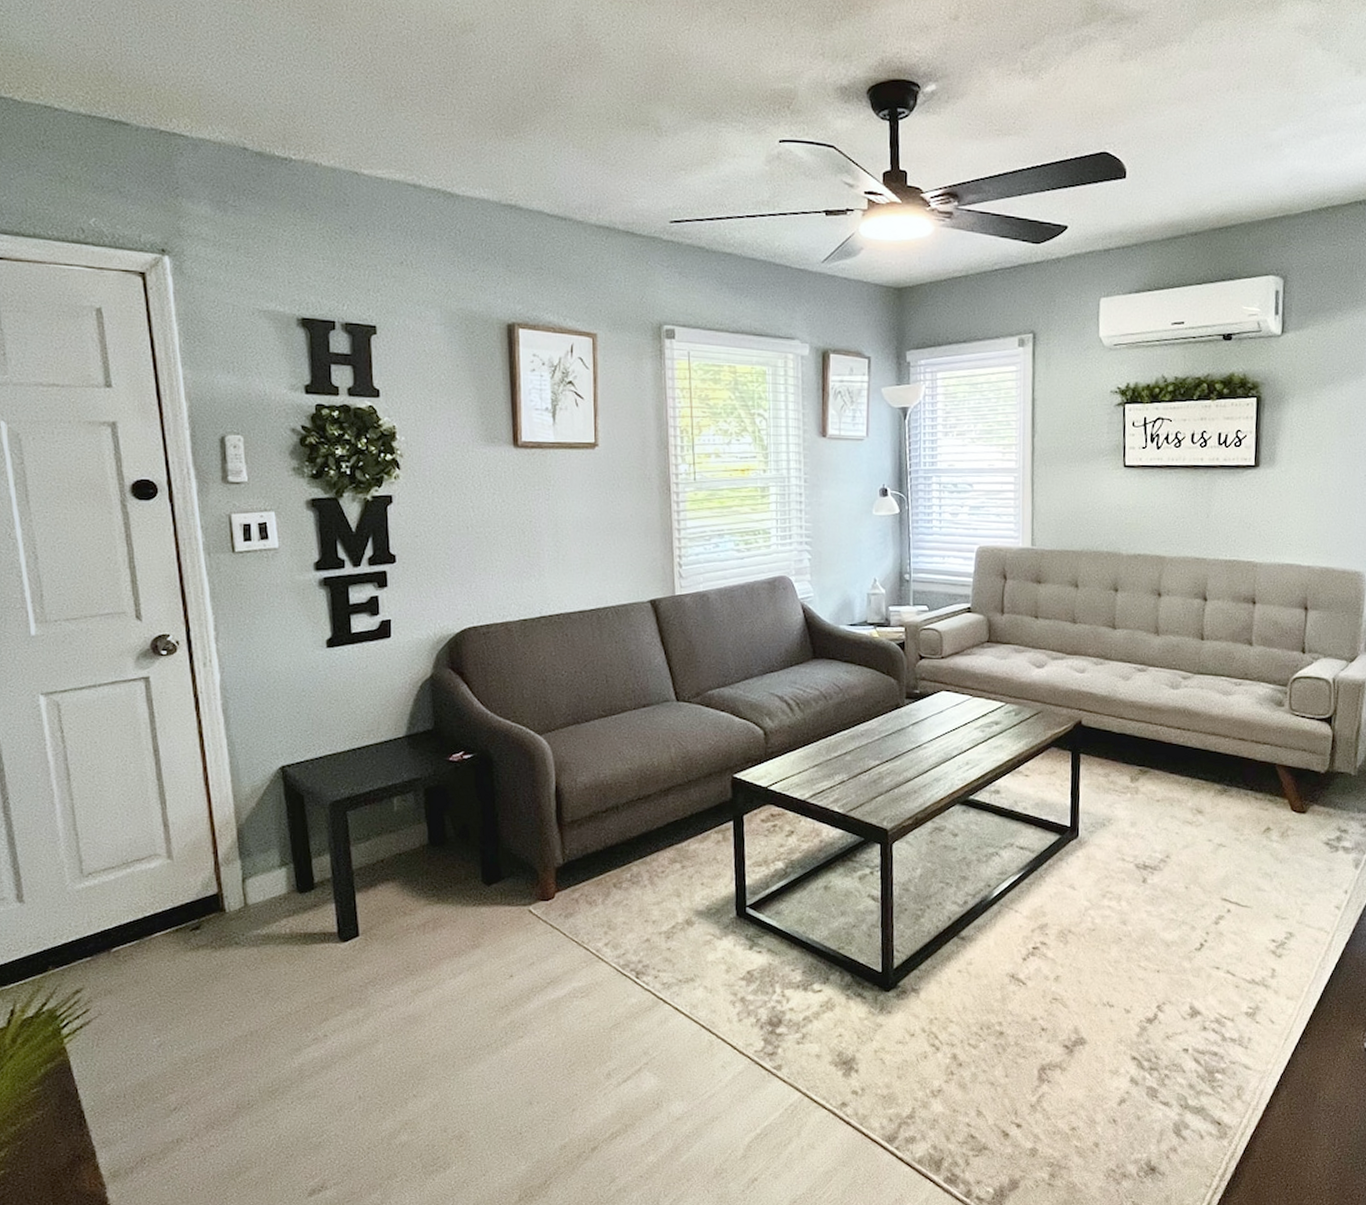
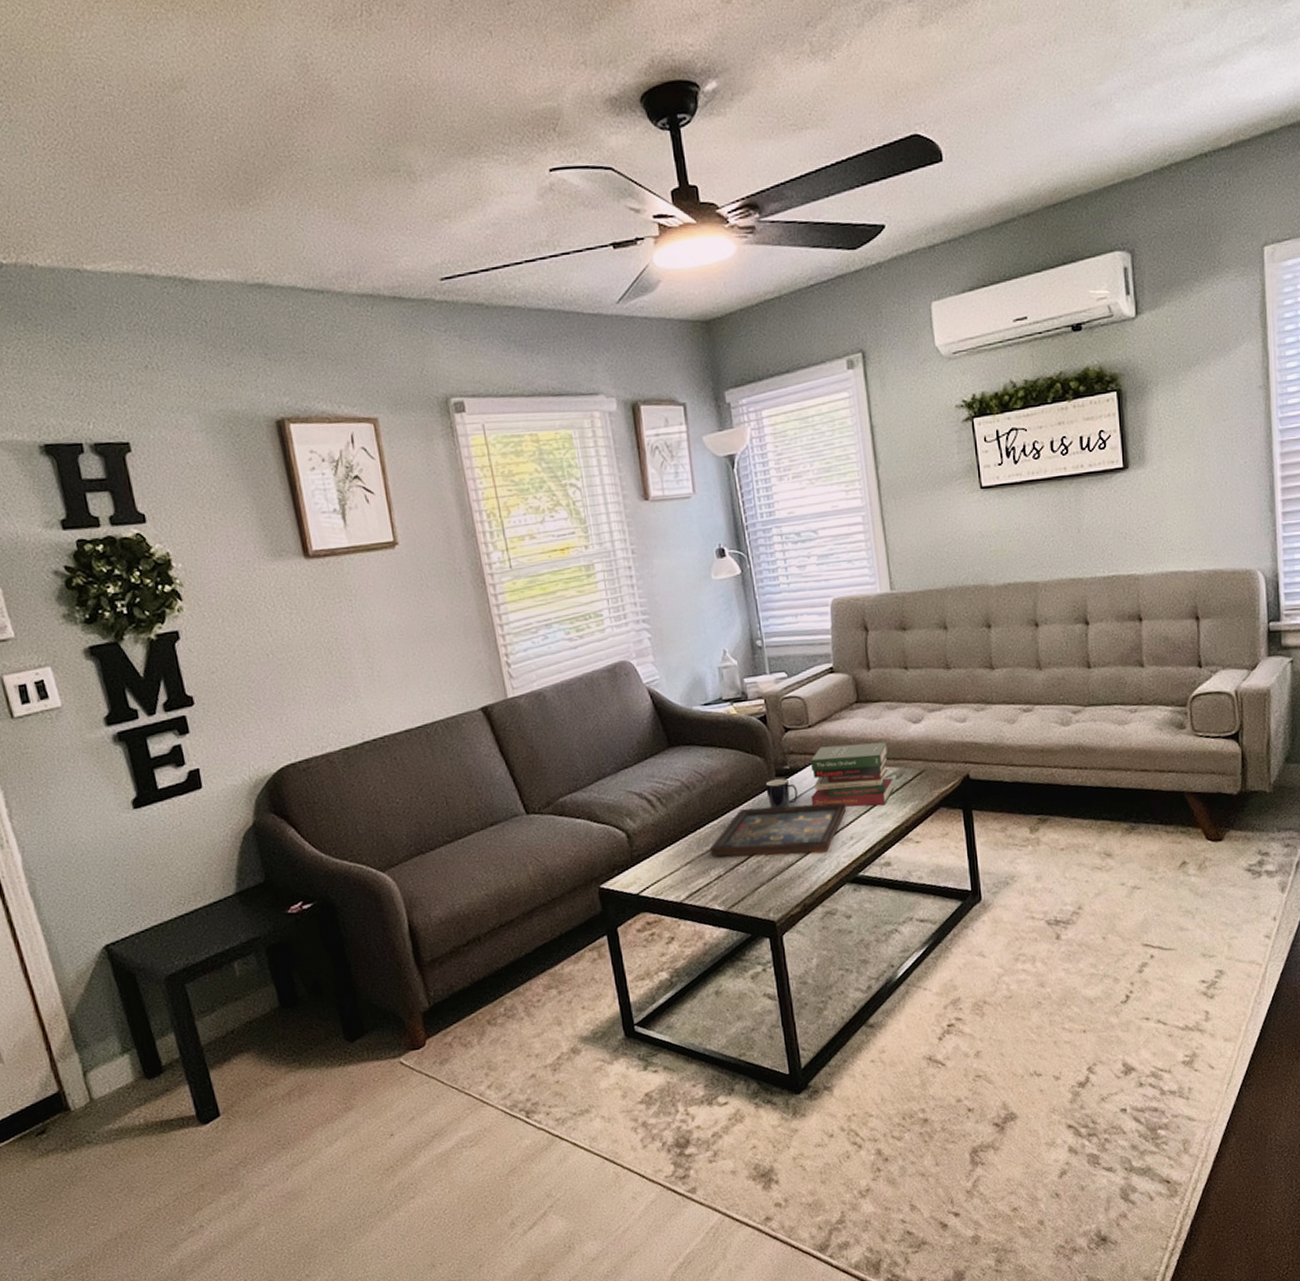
decorative tray: none [837,724,967,773] -> present [709,803,847,857]
mug: none [895,701,924,728] -> present [765,778,798,809]
books: none [935,678,1012,738] -> present [810,742,894,807]

